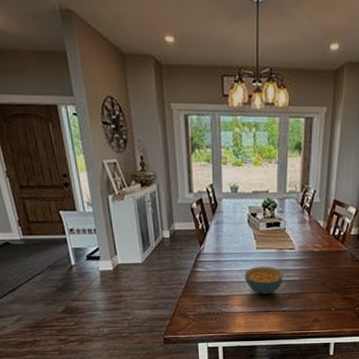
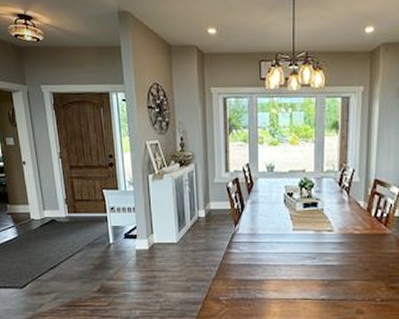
cereal bowl: present [244,266,283,295] -> none [280,248,322,280]

